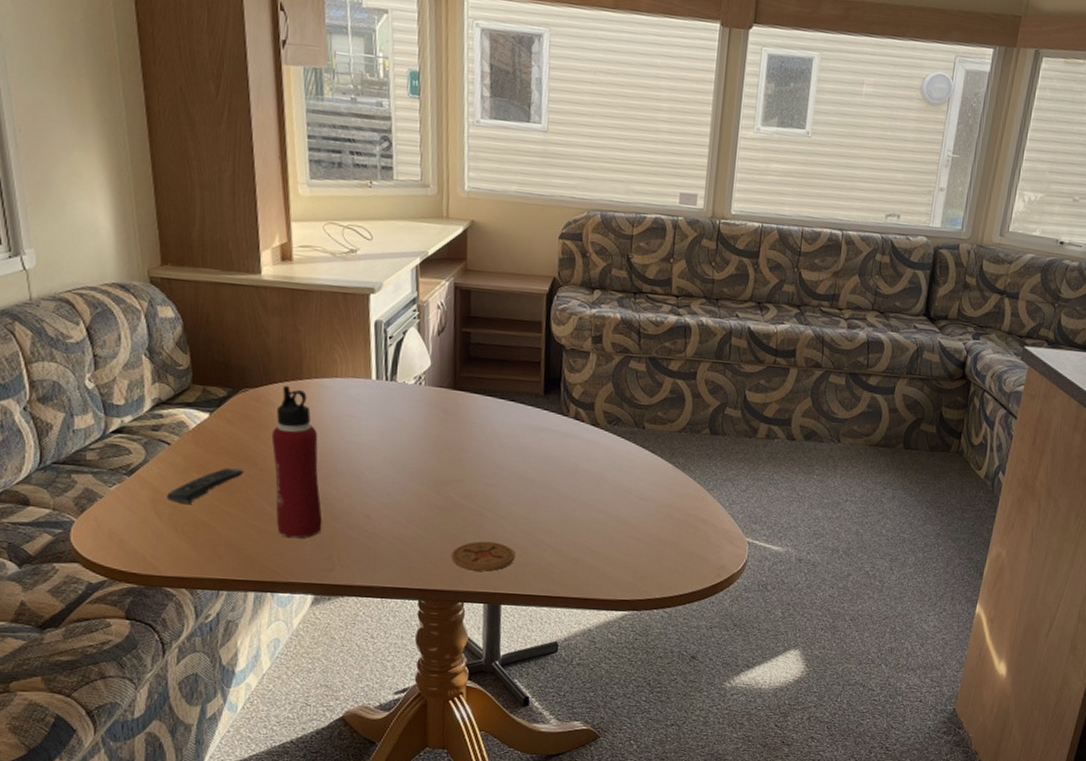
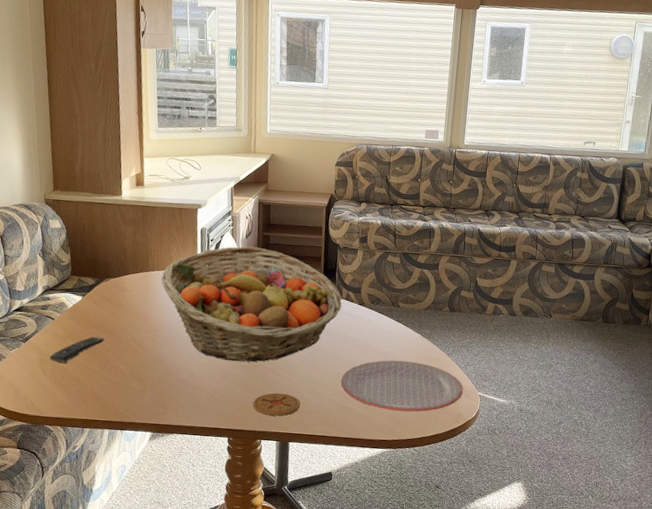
water bottle: present [271,385,322,539] -> none [125,275,159,390]
fruit basket: none [321,346,569,501] -> present [161,246,342,362]
plate: none [568,497,727,564] -> present [340,360,463,412]

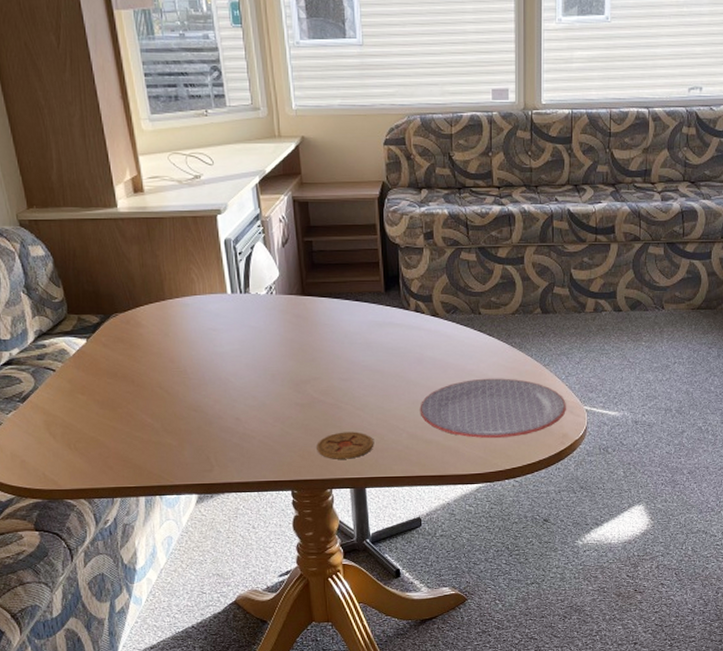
remote control: present [50,336,104,363] -> none [57,386,123,423]
fruit basket: present [161,246,342,362] -> none [183,257,410,400]

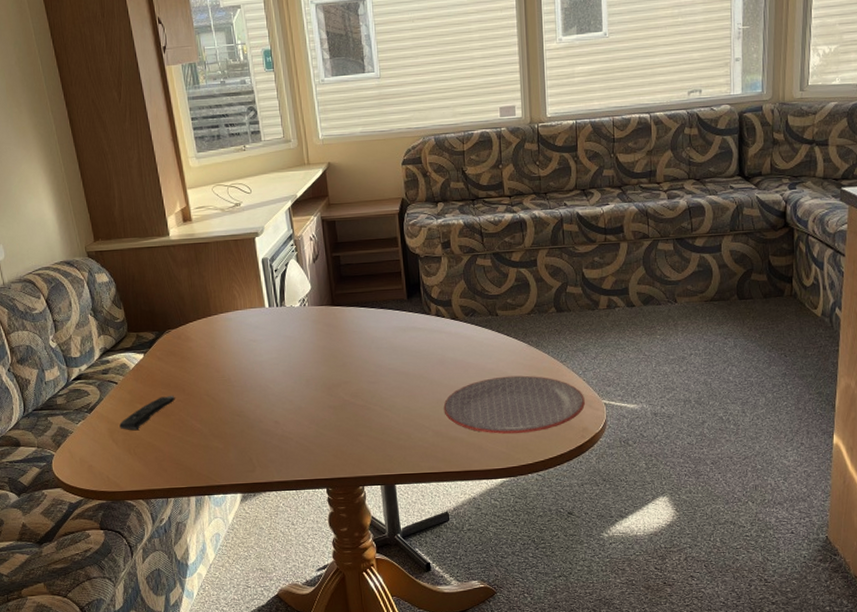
remote control: none [57,386,123,423] -> present [119,395,175,430]
coaster: present [316,431,373,459] -> none [349,431,401,458]

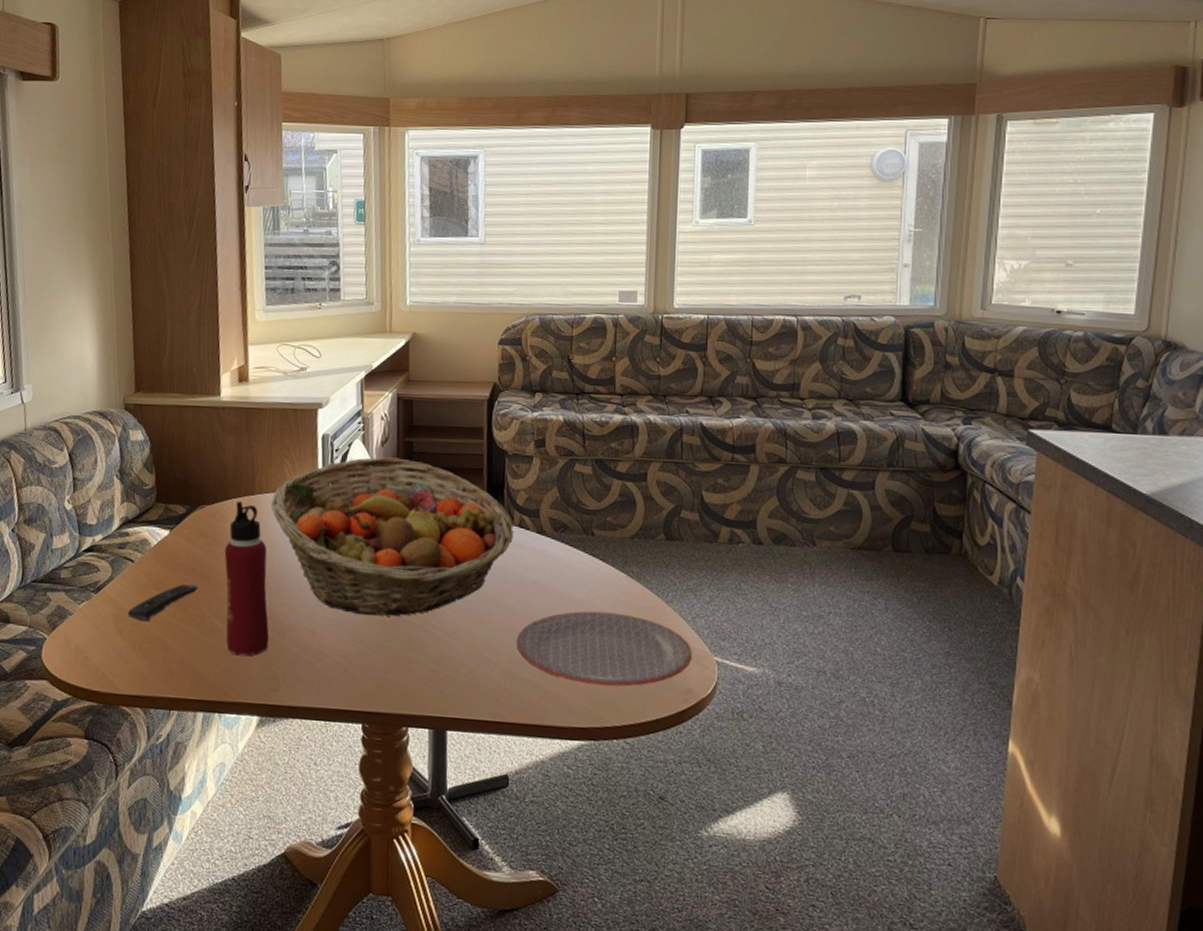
water bottle: none [193,322,241,448] -> present [224,500,269,656]
fruit basket: none [226,271,432,403] -> present [271,456,514,616]

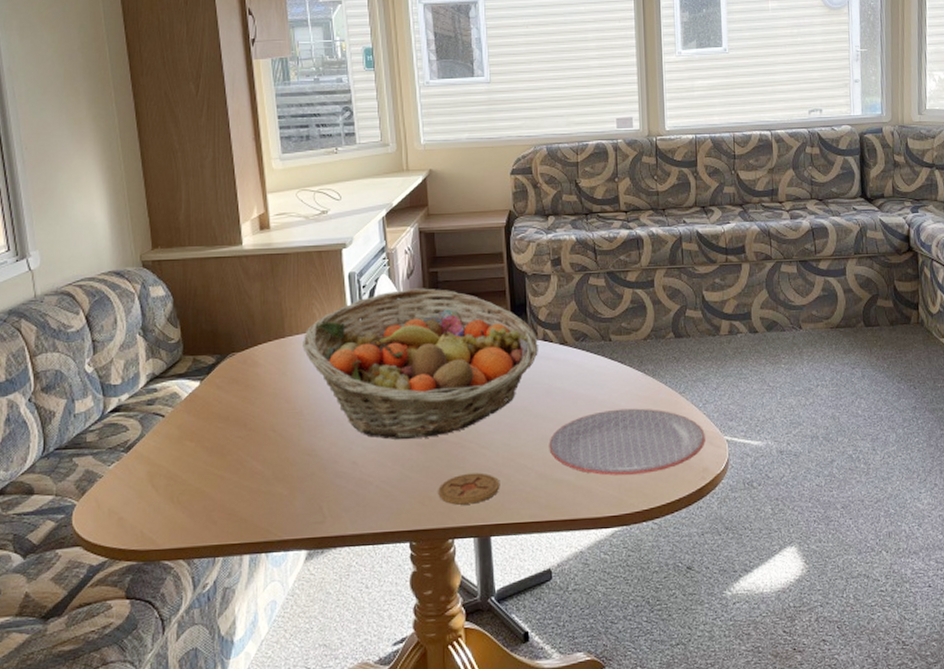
remote control: present [128,583,198,620] -> none [162,430,234,473]
water bottle: present [224,500,269,656] -> none [258,344,311,495]
coaster: none [395,659,460,693] -> present [438,473,499,505]

